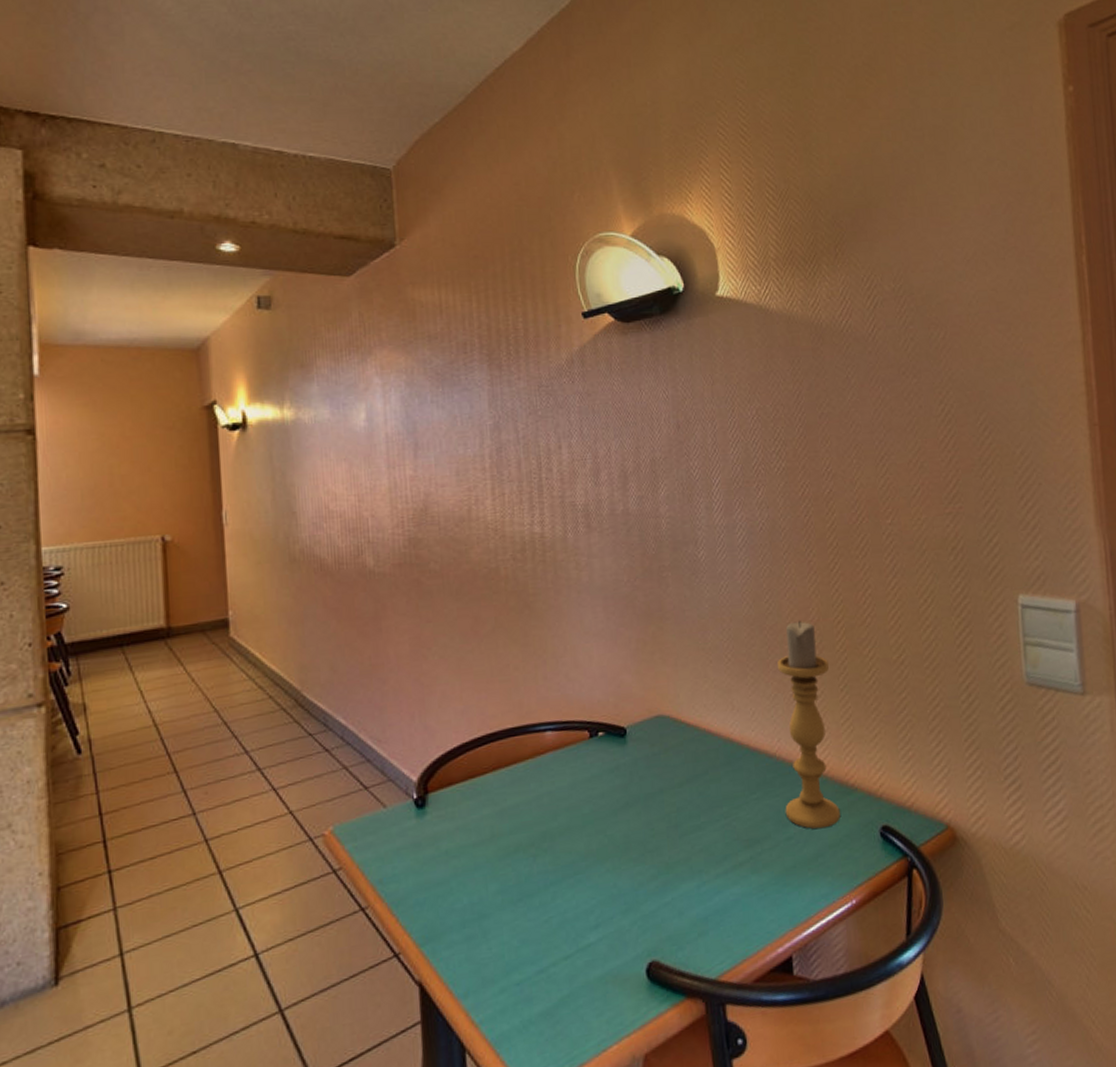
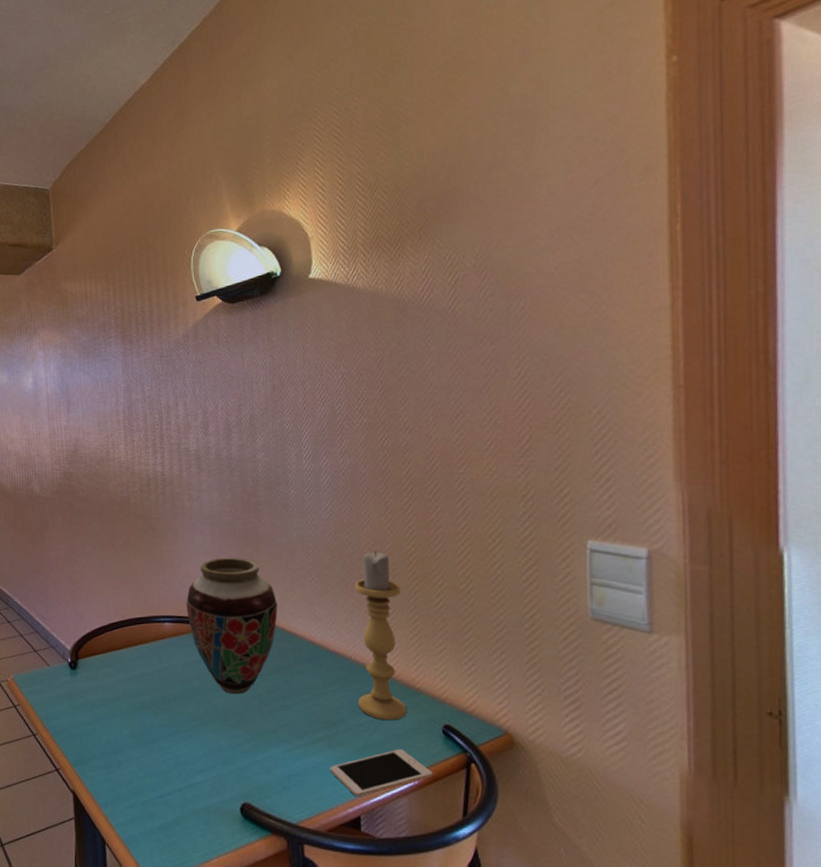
vase: none [573,639,688,819] -> present [186,557,278,695]
cell phone: none [754,862,873,932] -> present [330,749,433,797]

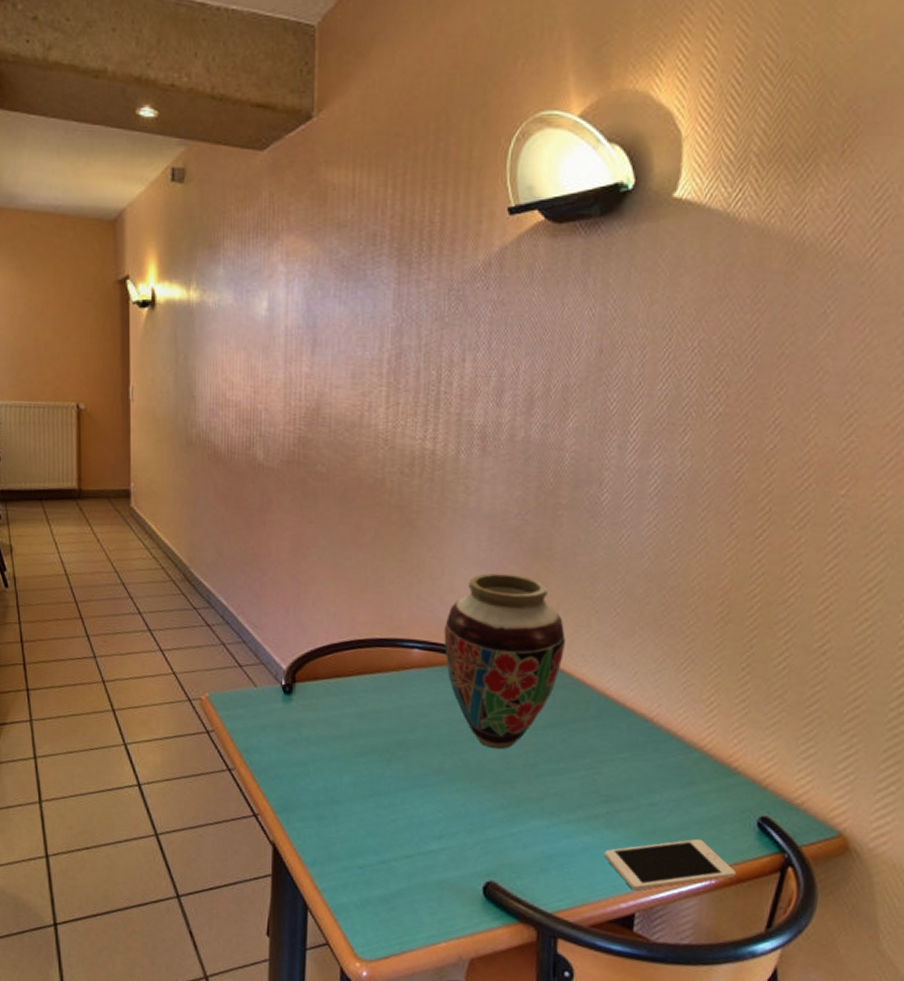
candle holder: present [355,550,407,721] -> none [652,585,733,804]

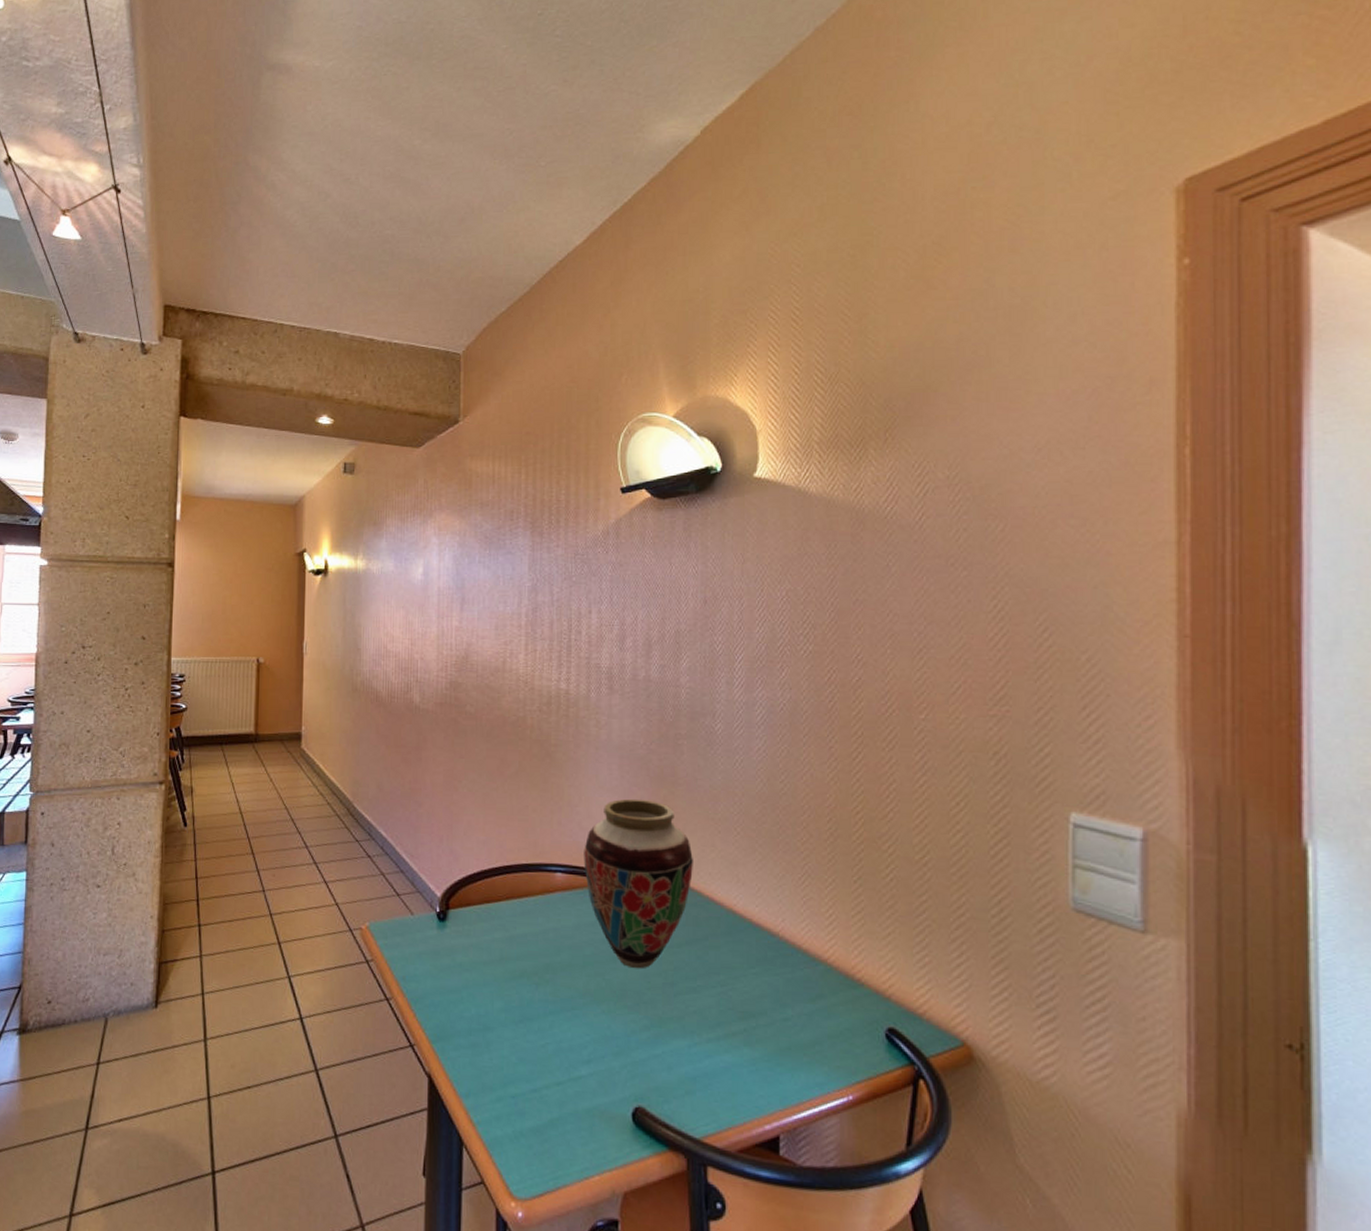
cell phone: present [604,839,737,891] -> none [745,1053,872,1111]

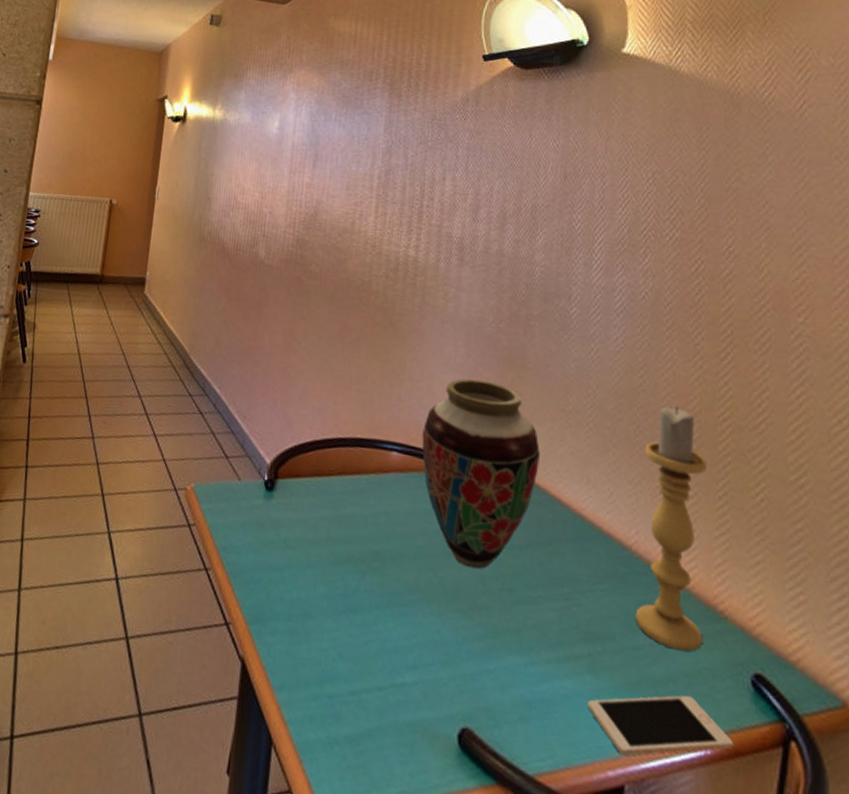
cell phone: none [745,1053,872,1111] -> present [587,695,734,756]
candle holder: none [784,804,843,1017] -> present [635,405,706,652]

